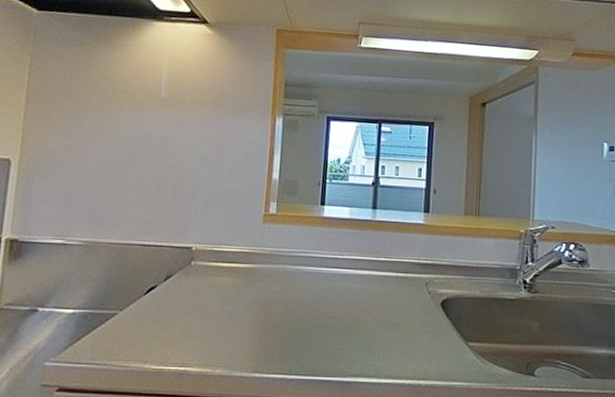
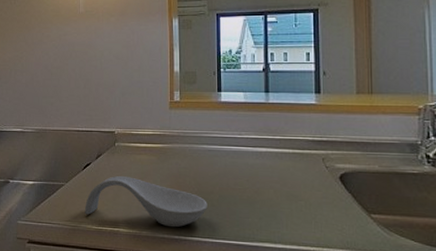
spoon rest: none [141,301,298,364] -> present [84,175,207,228]

